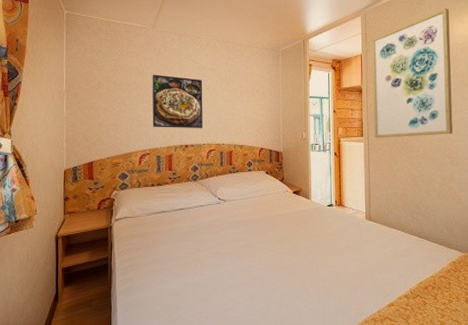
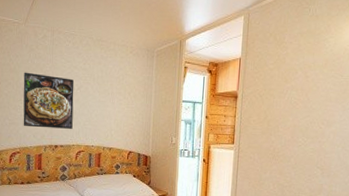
wall art: present [371,8,453,138] -> none [245,9,341,147]

